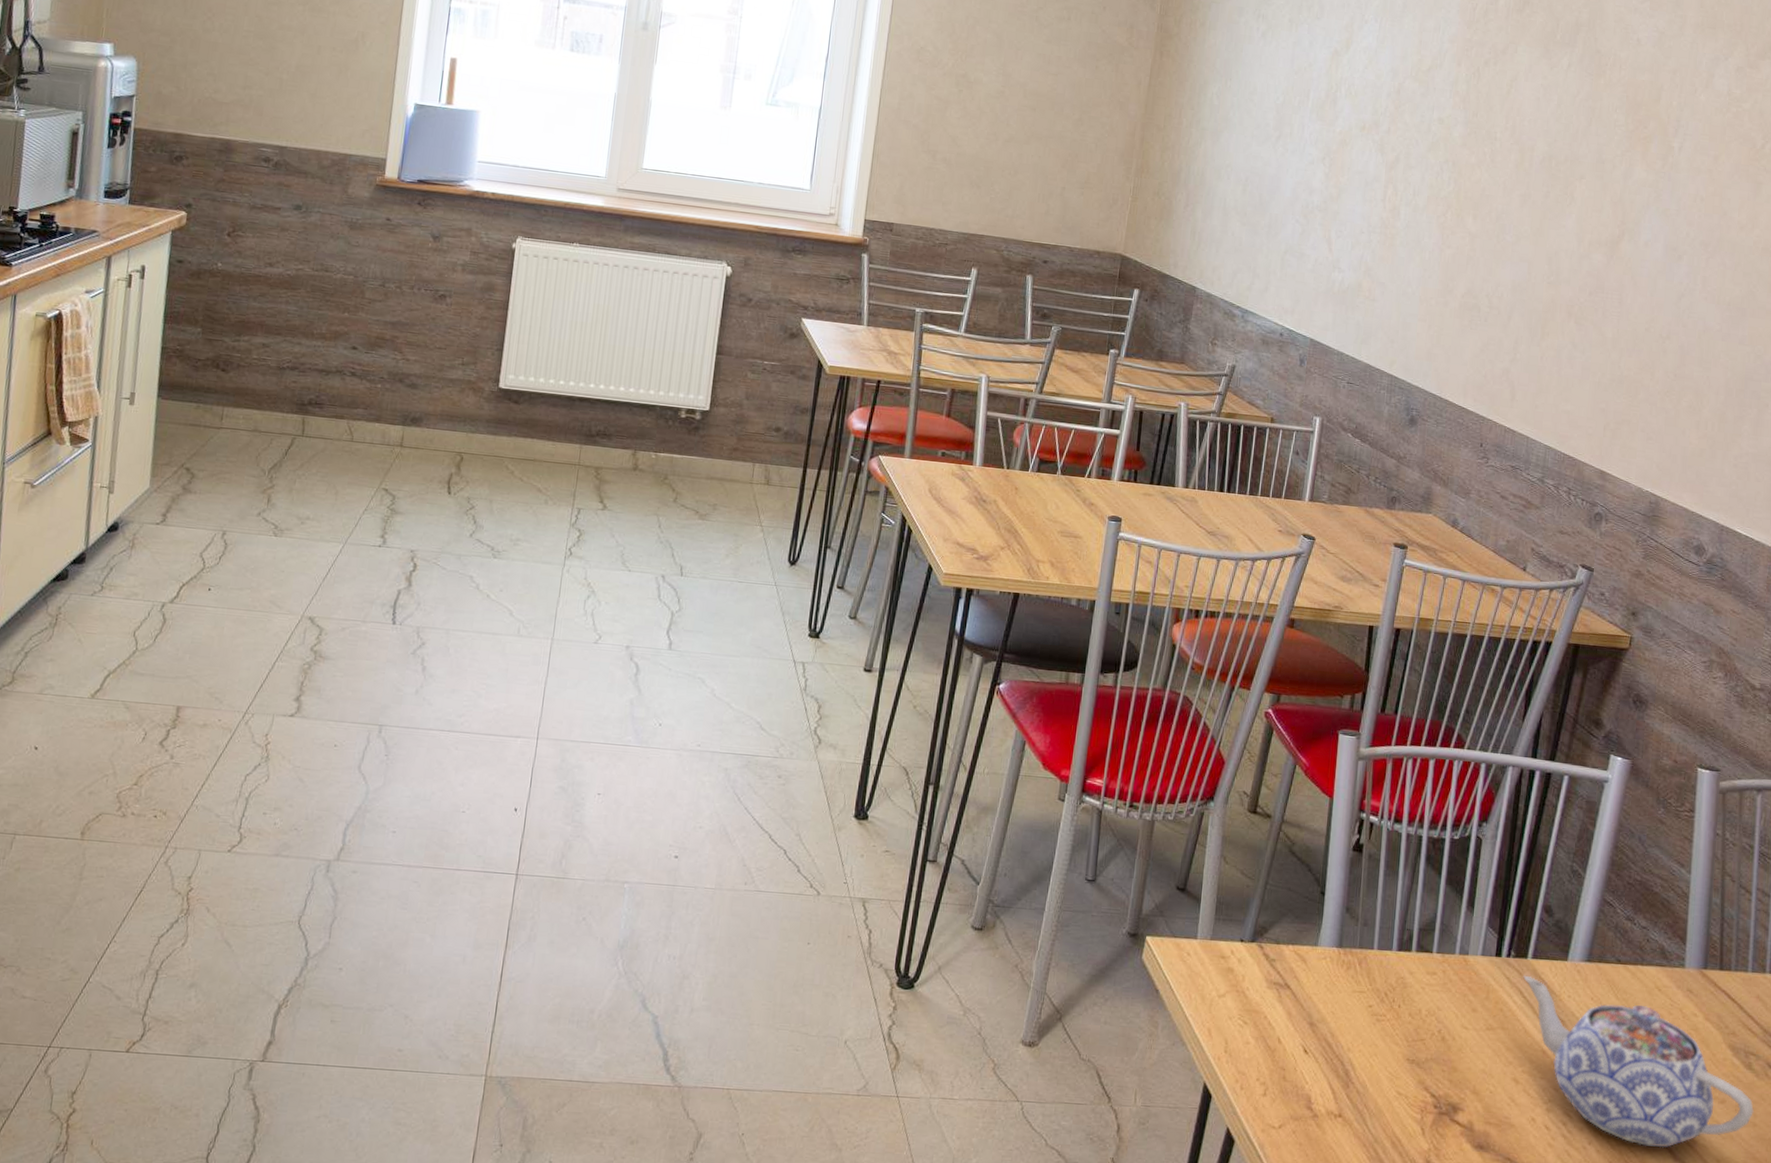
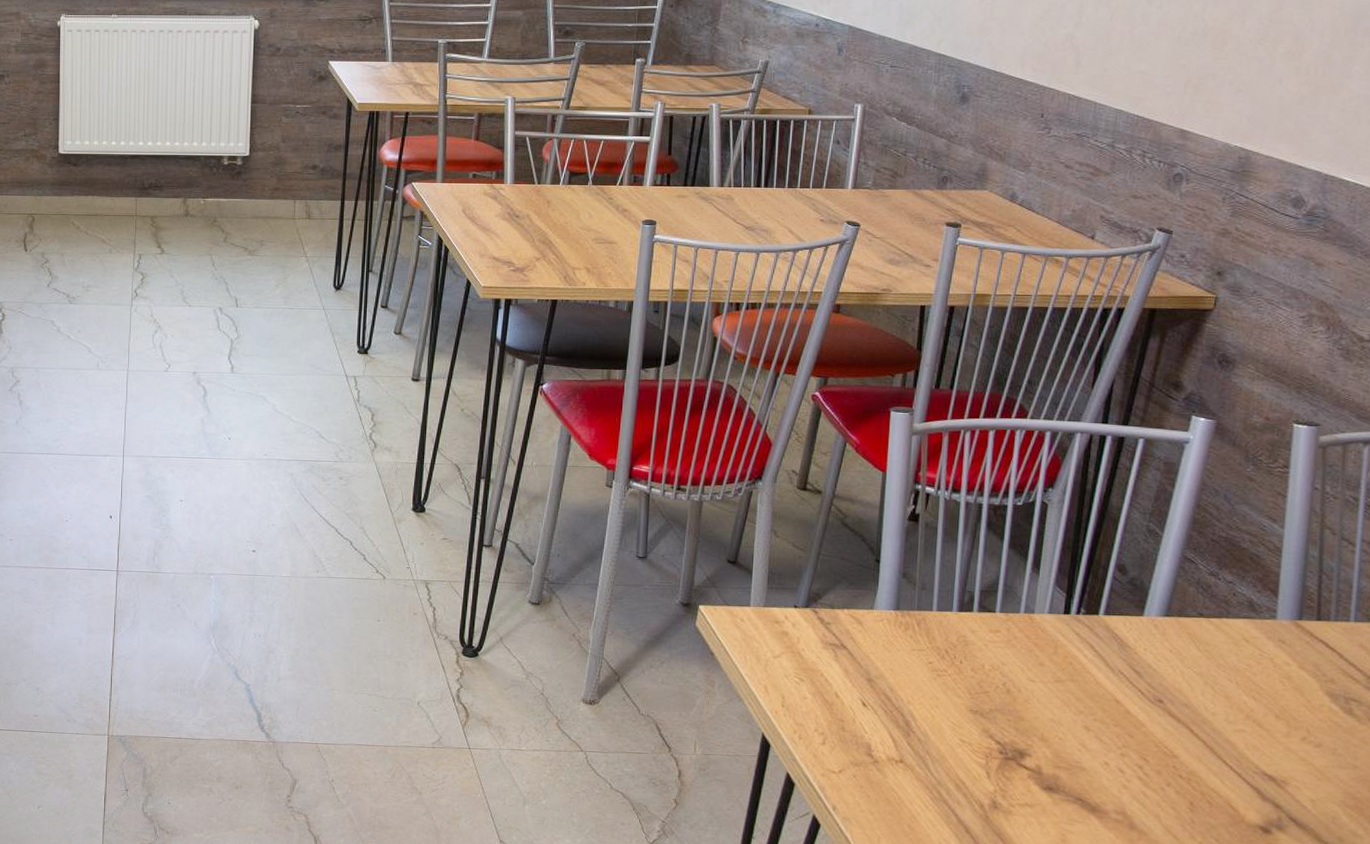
teapot: present [1523,975,1755,1148] -> none [1094,630,1355,789]

